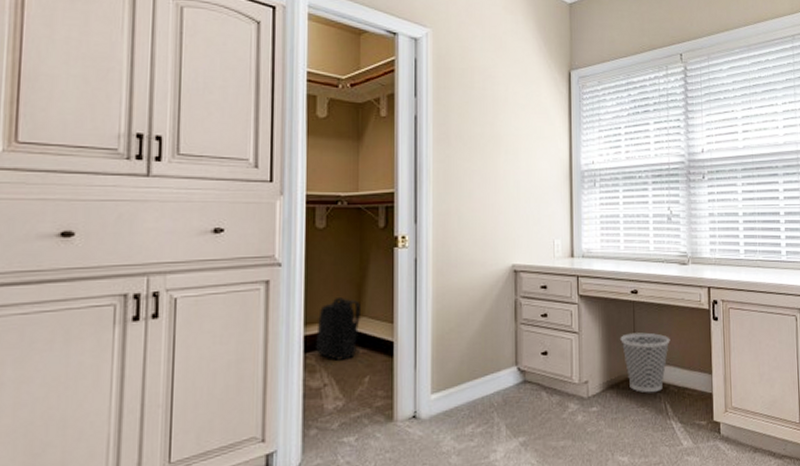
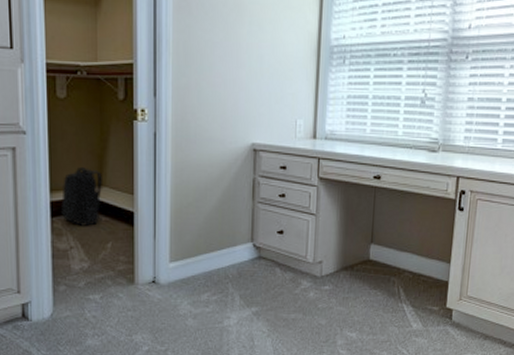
wastebasket: present [620,332,670,393] -> none [358,218,410,277]

